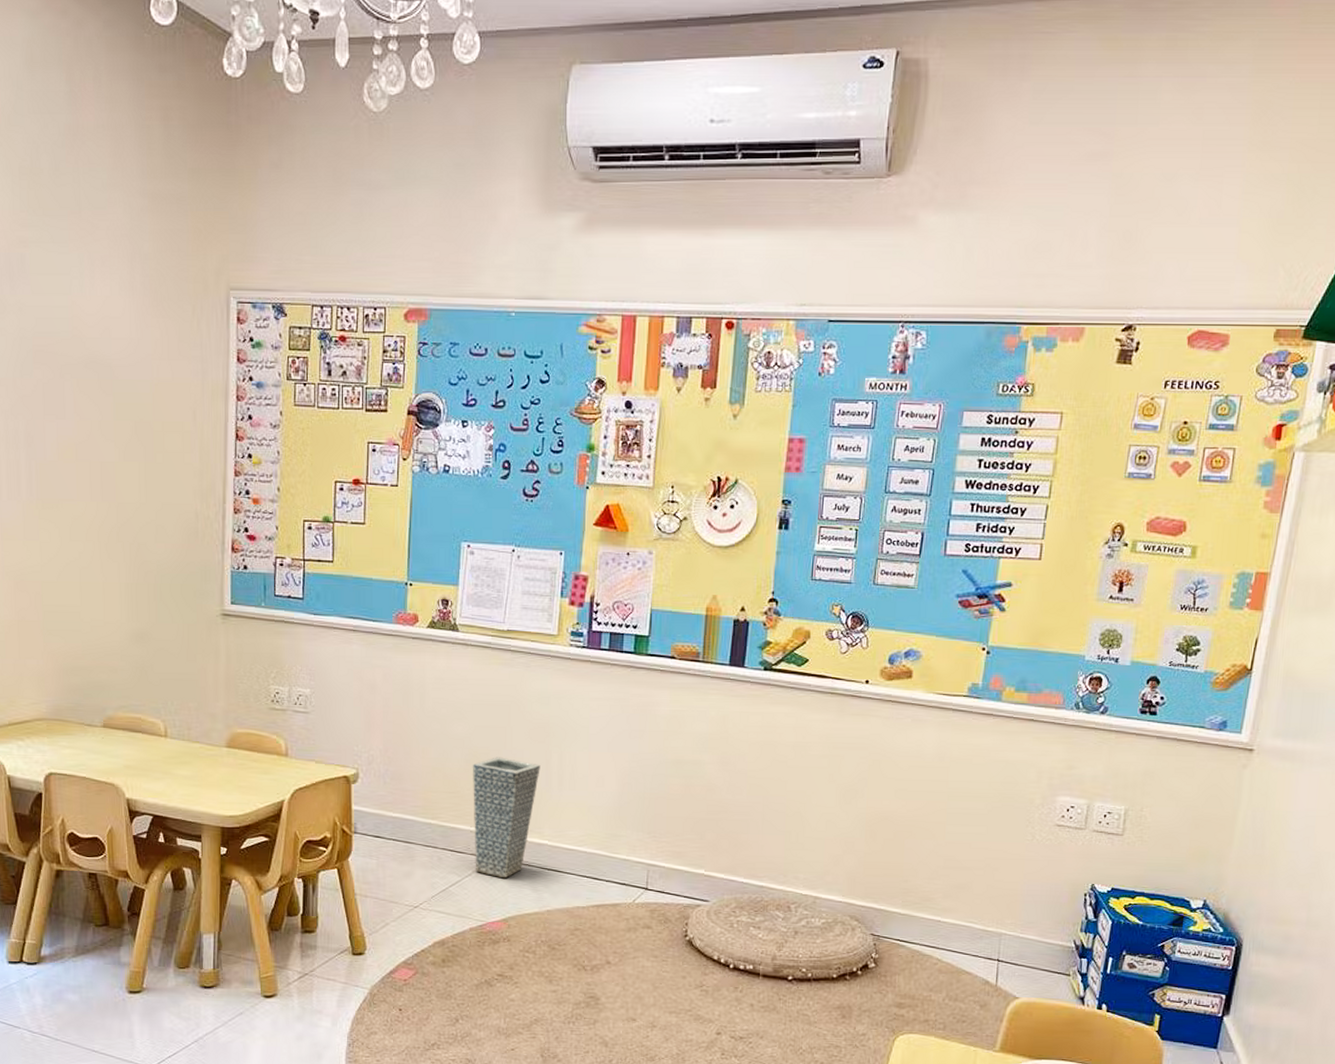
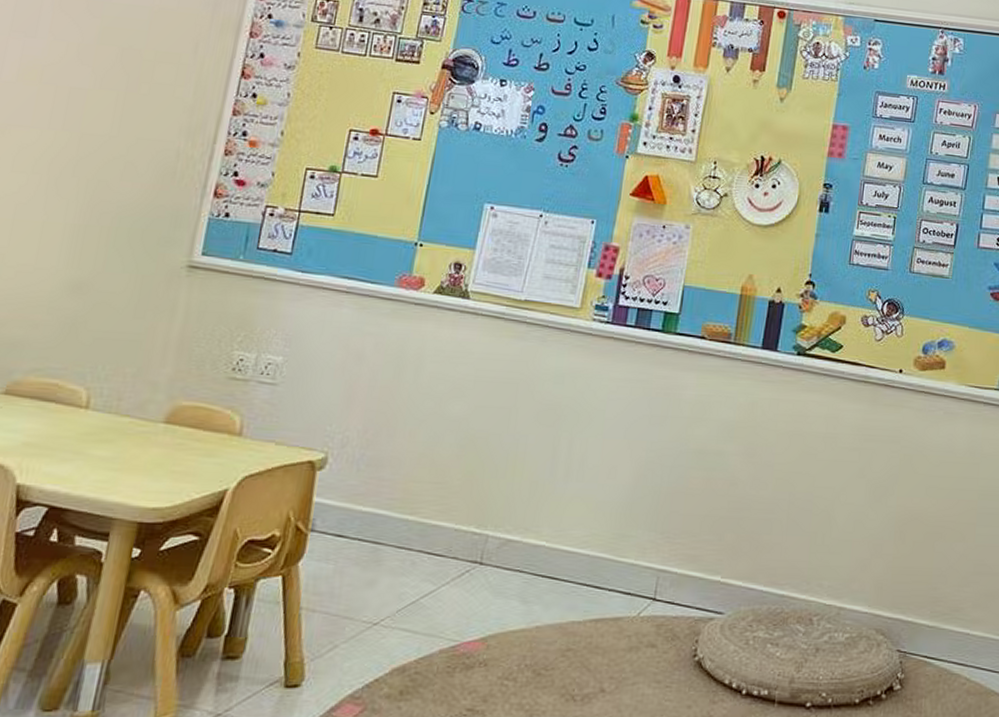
vase: present [473,757,540,879] -> none [455,442,546,588]

